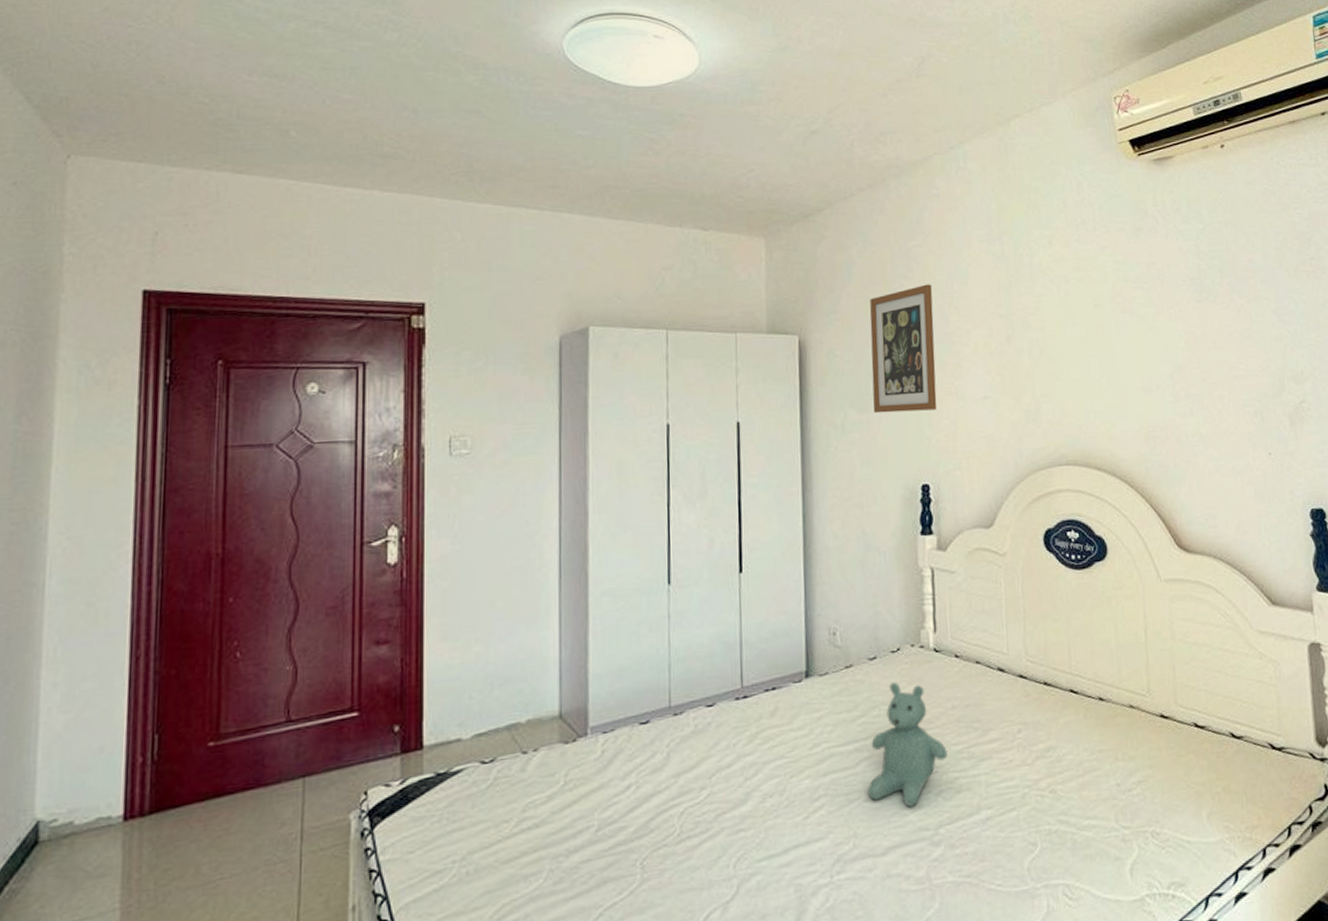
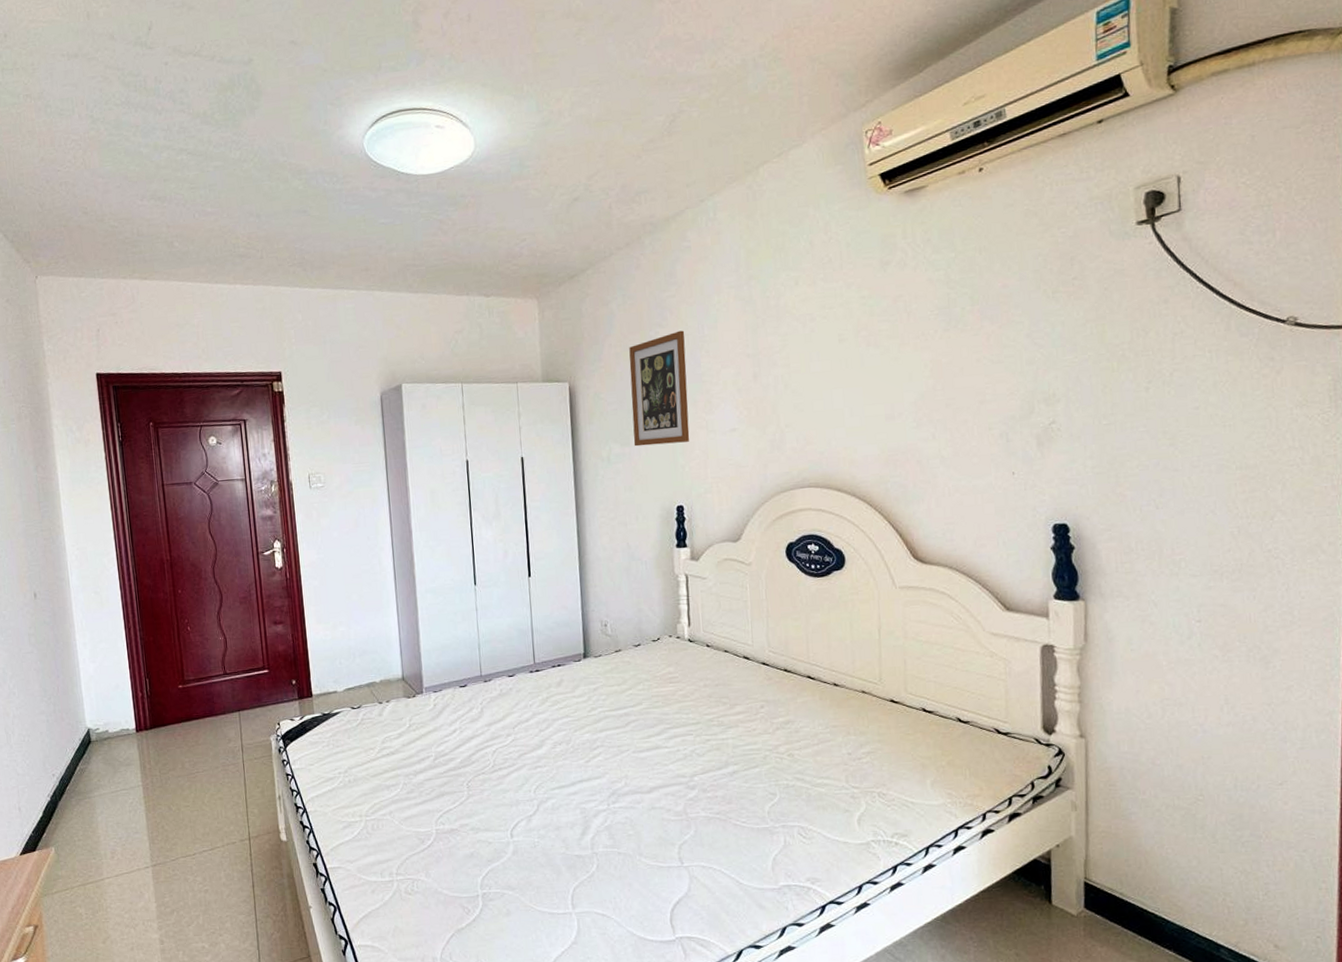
stuffed bear: present [867,682,948,807] -> none [635,665,701,759]

